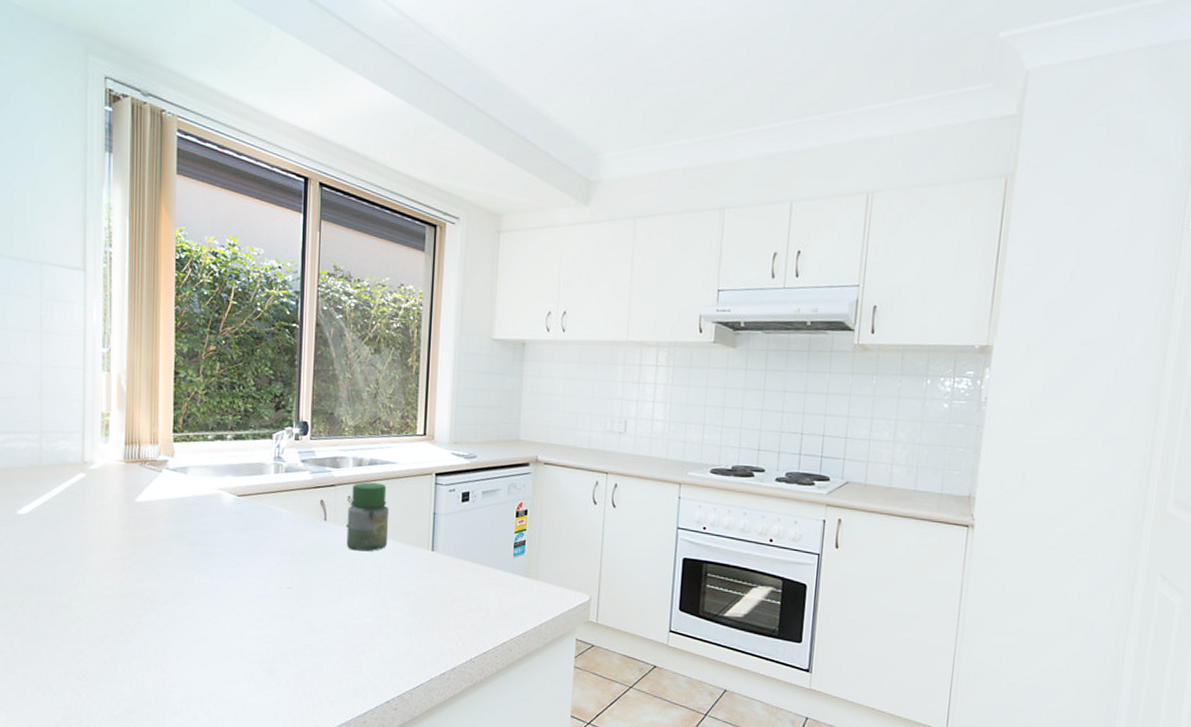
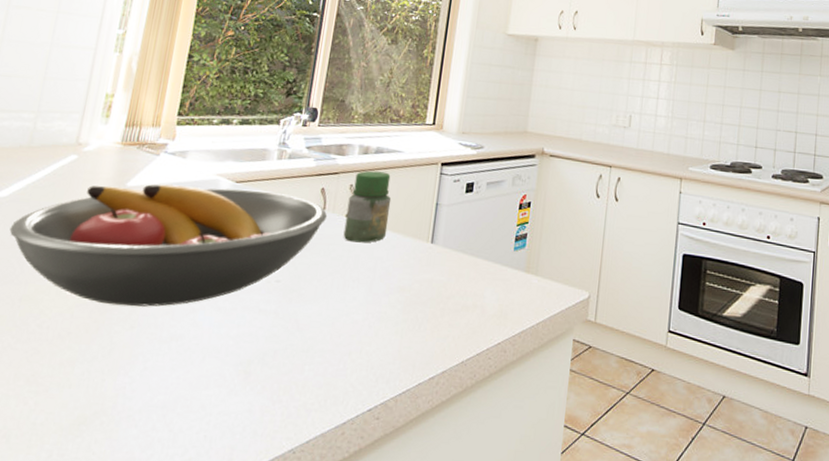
fruit bowl: none [36,499,329,612] -> present [9,184,328,307]

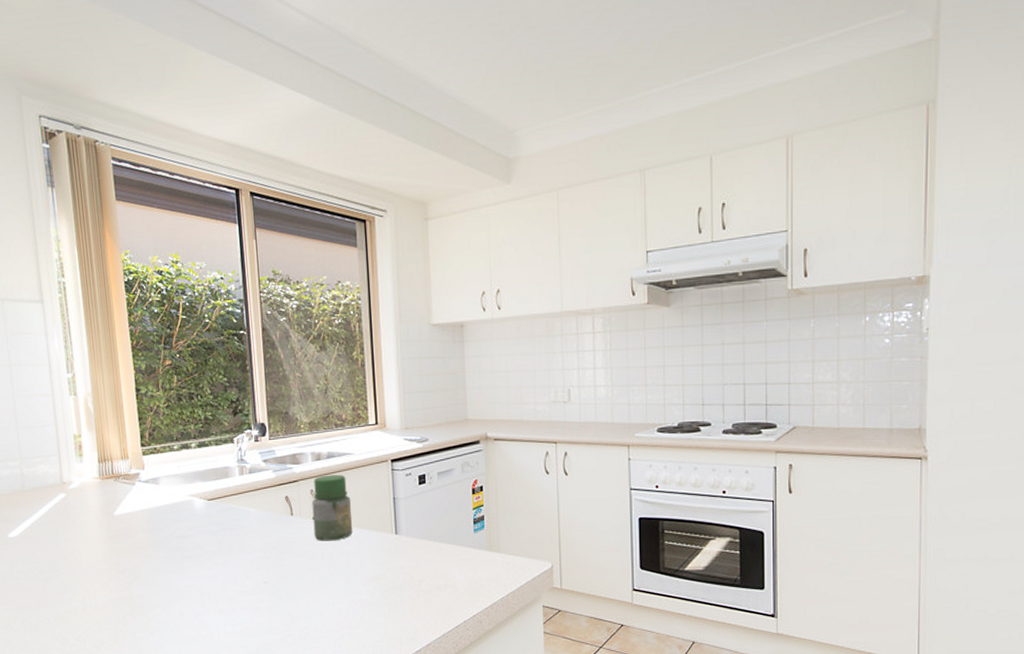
fruit bowl: present [9,184,328,307] -> none [28,505,296,617]

